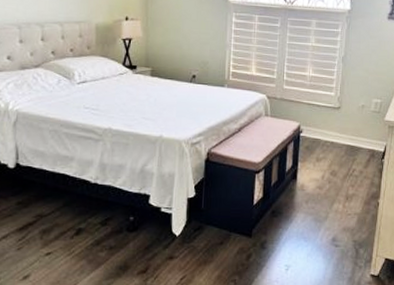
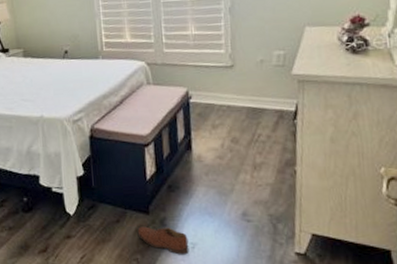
shoe: none [238,249,284,276] -> present [137,226,189,255]

